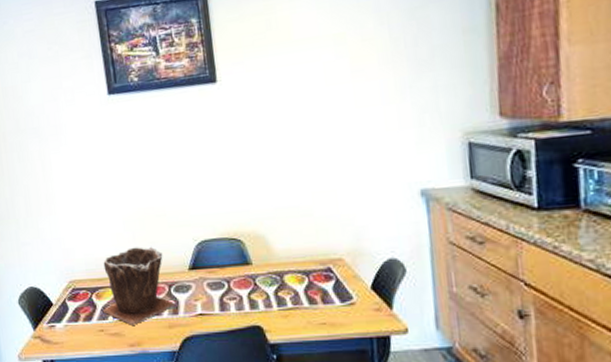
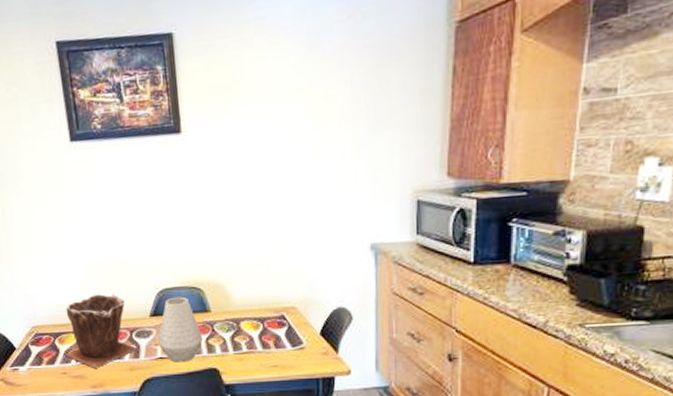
vase: none [197,248,244,319] -> present [158,296,202,362]

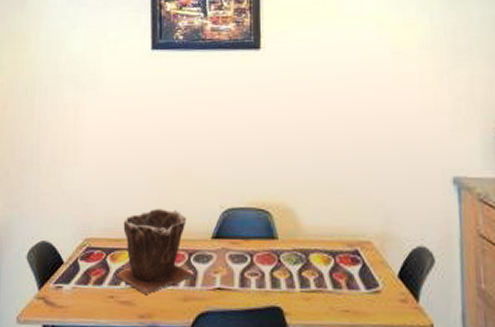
vase: present [158,296,202,362] -> none [218,218,266,296]

